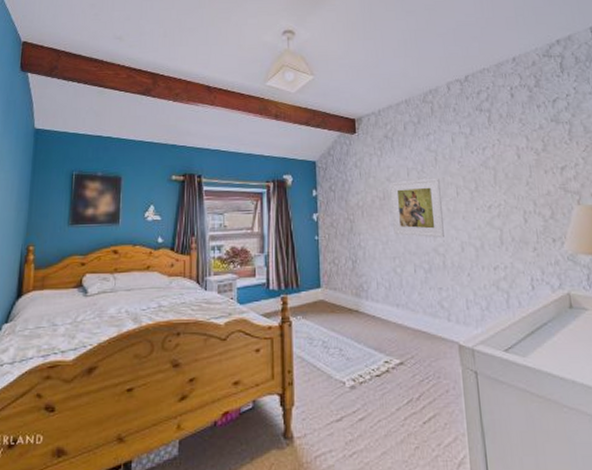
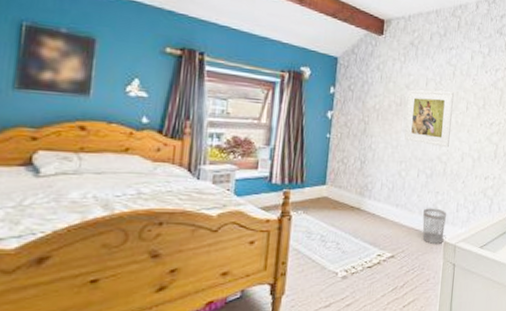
wastebasket: none [428,306,457,349] -> present [422,208,447,245]

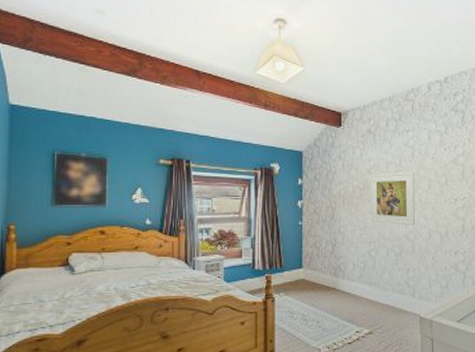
wastebasket: present [422,208,447,245] -> none [396,285,420,321]

